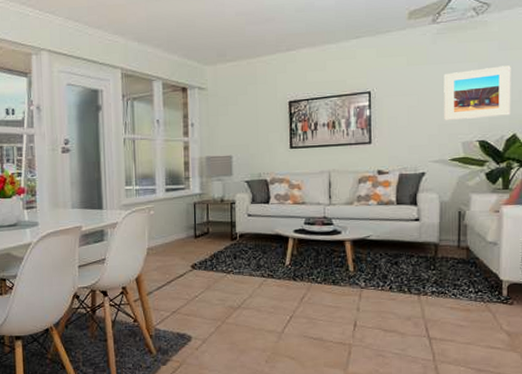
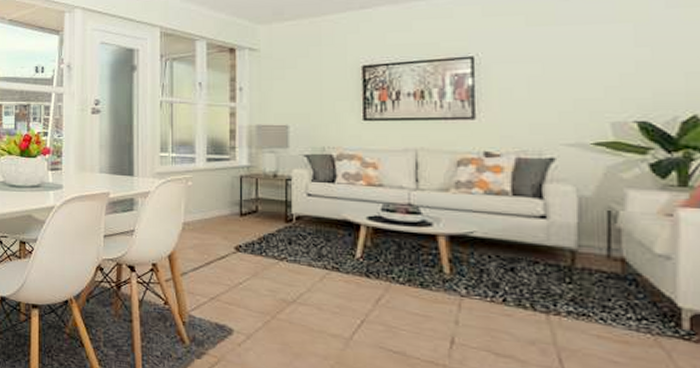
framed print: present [444,65,511,121] -> none [581,27,689,95]

